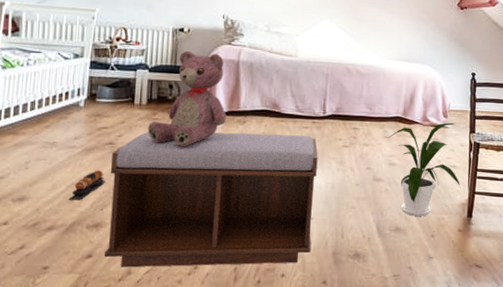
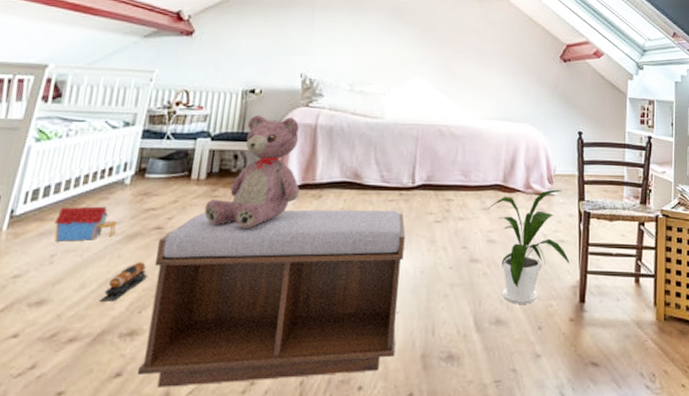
toy house: none [26,123,76,152] -> present [54,206,116,242]

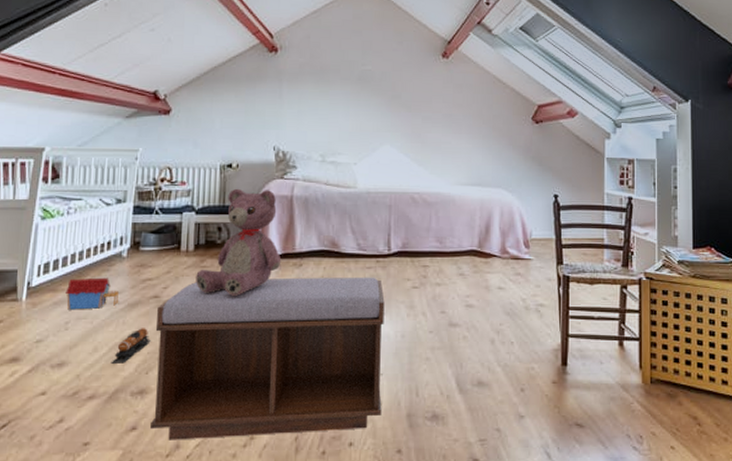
house plant: present [486,189,570,304] -> none [463,253,550,367]

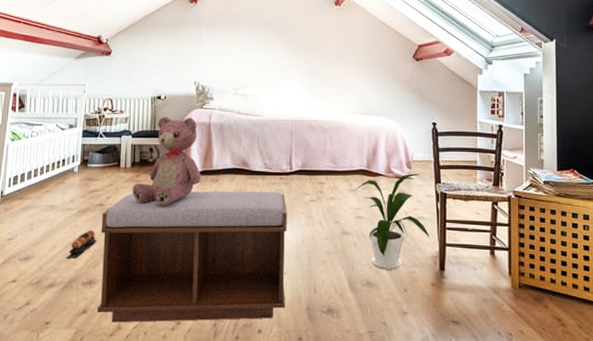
toy house: present [65,277,118,310] -> none [30,188,71,215]
house plant: none [463,253,550,367] -> present [354,173,430,270]

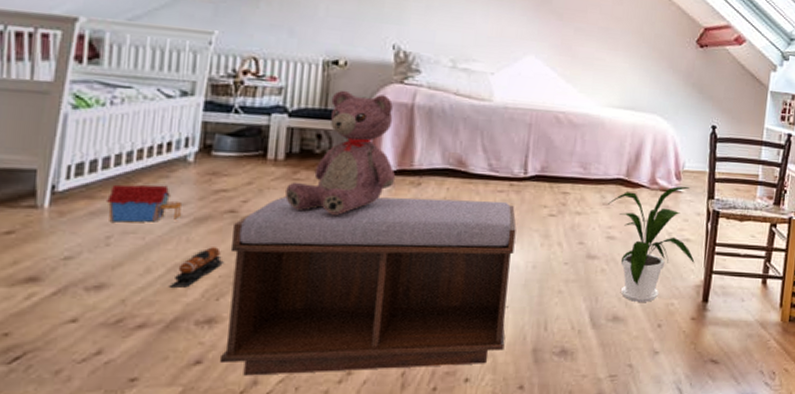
toy house: none [30,188,71,215] -> present [107,184,181,223]

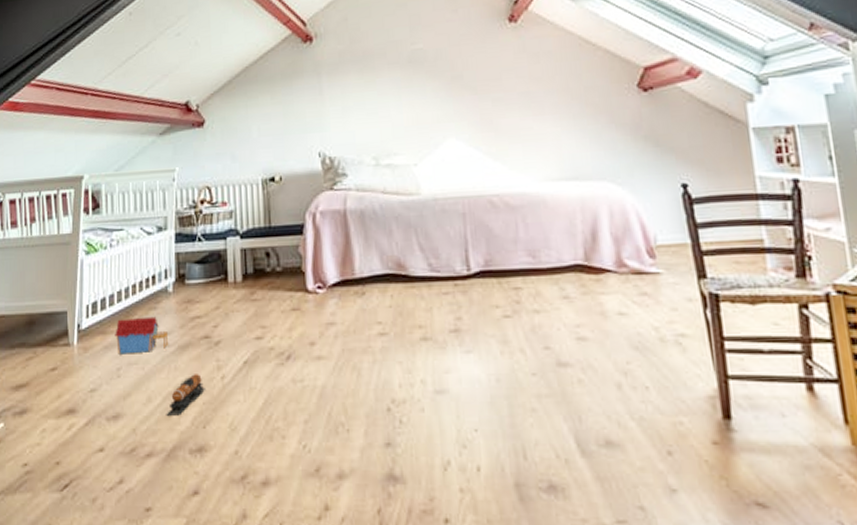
bench: present [220,196,517,376] -> none [209,304,482,509]
teddy bear: present [285,90,396,215] -> none [247,204,341,334]
house plant: present [607,186,695,302] -> none [568,265,700,421]

